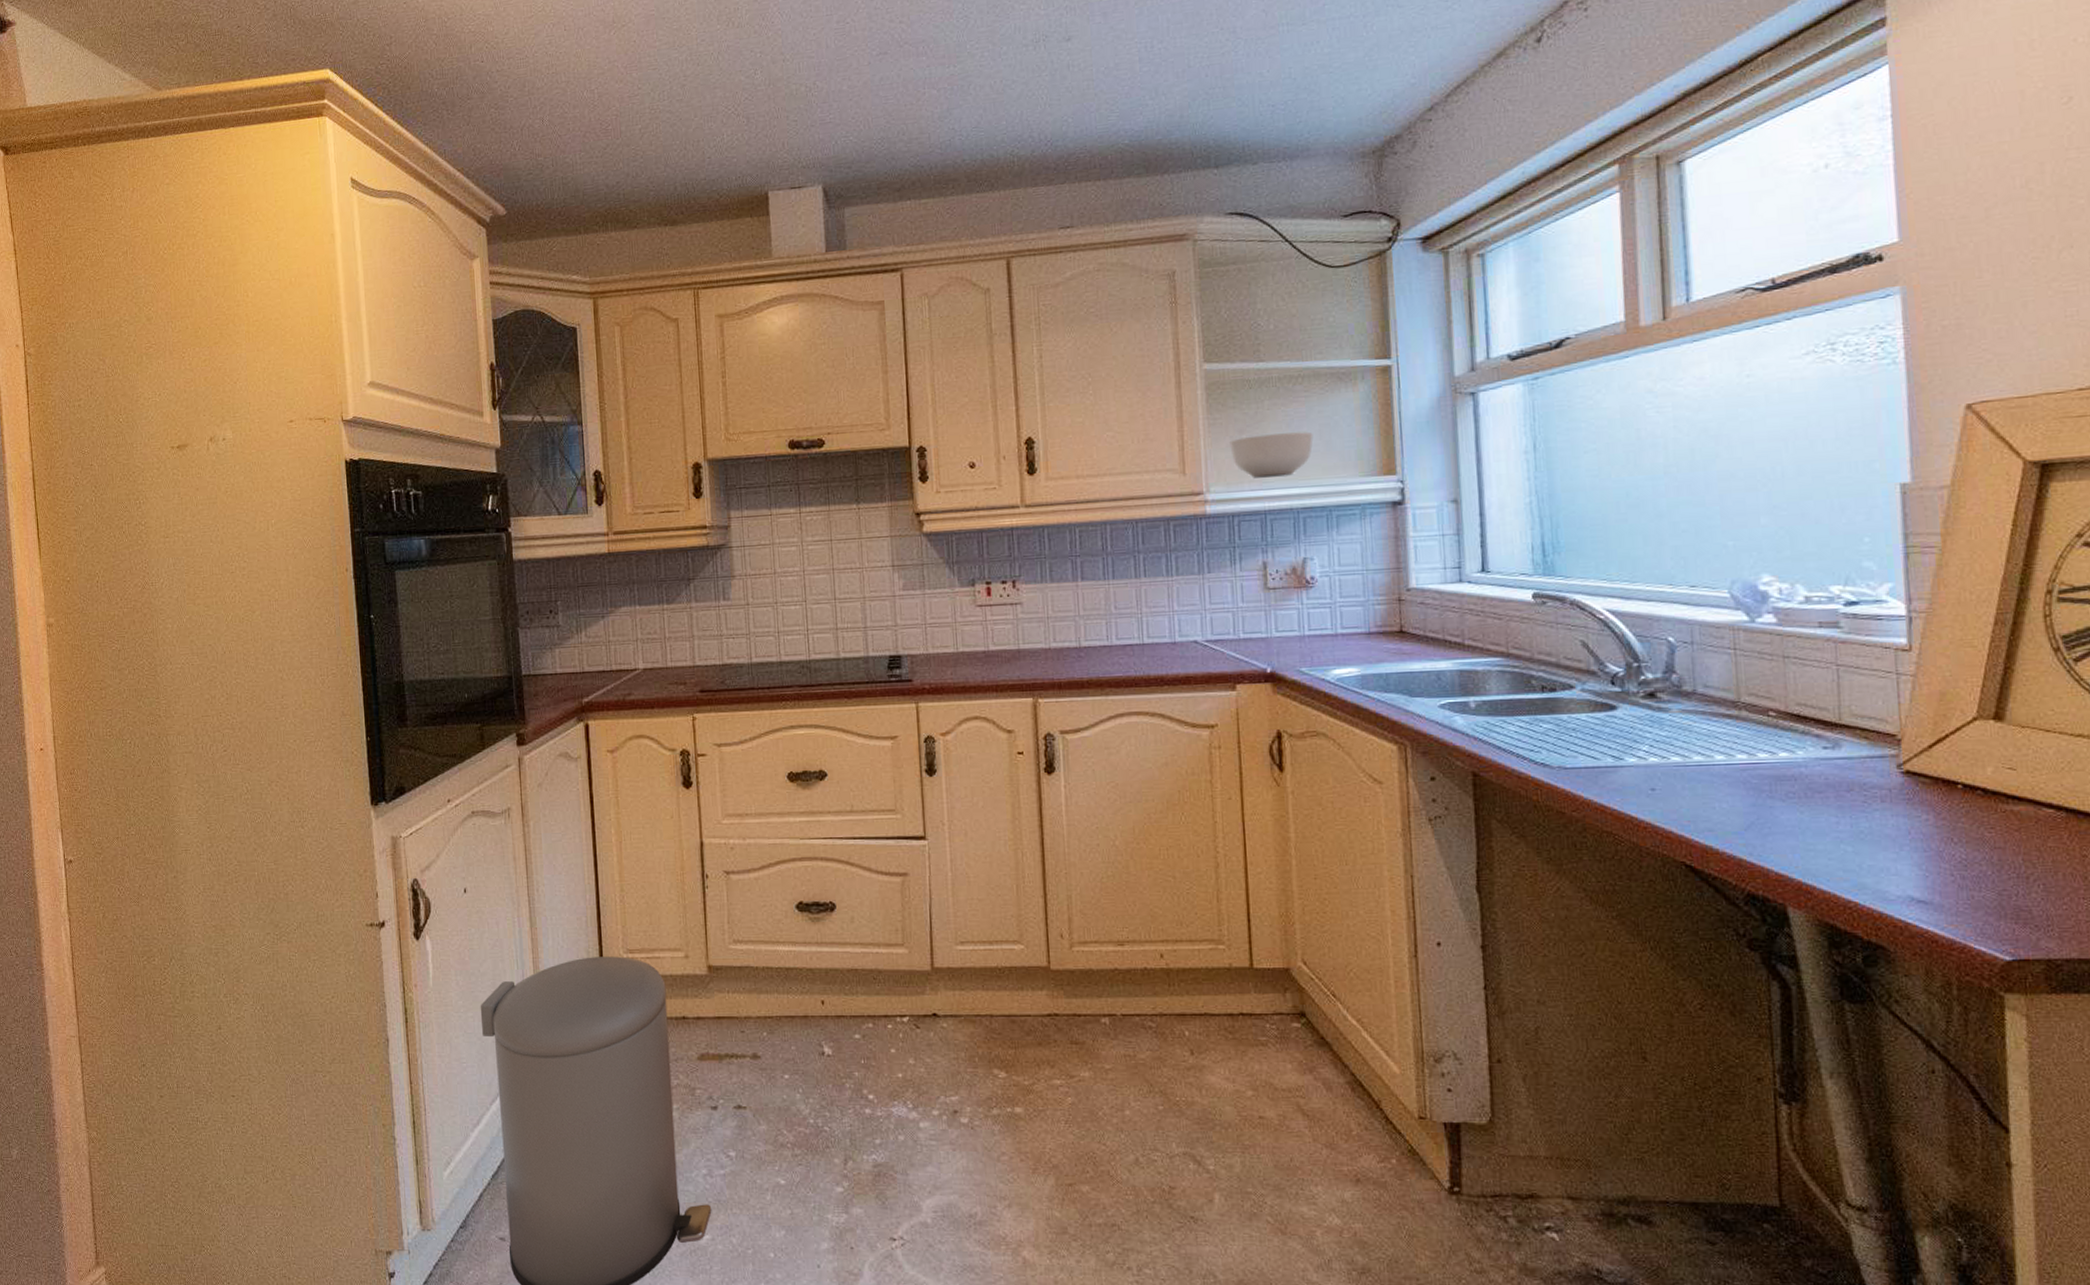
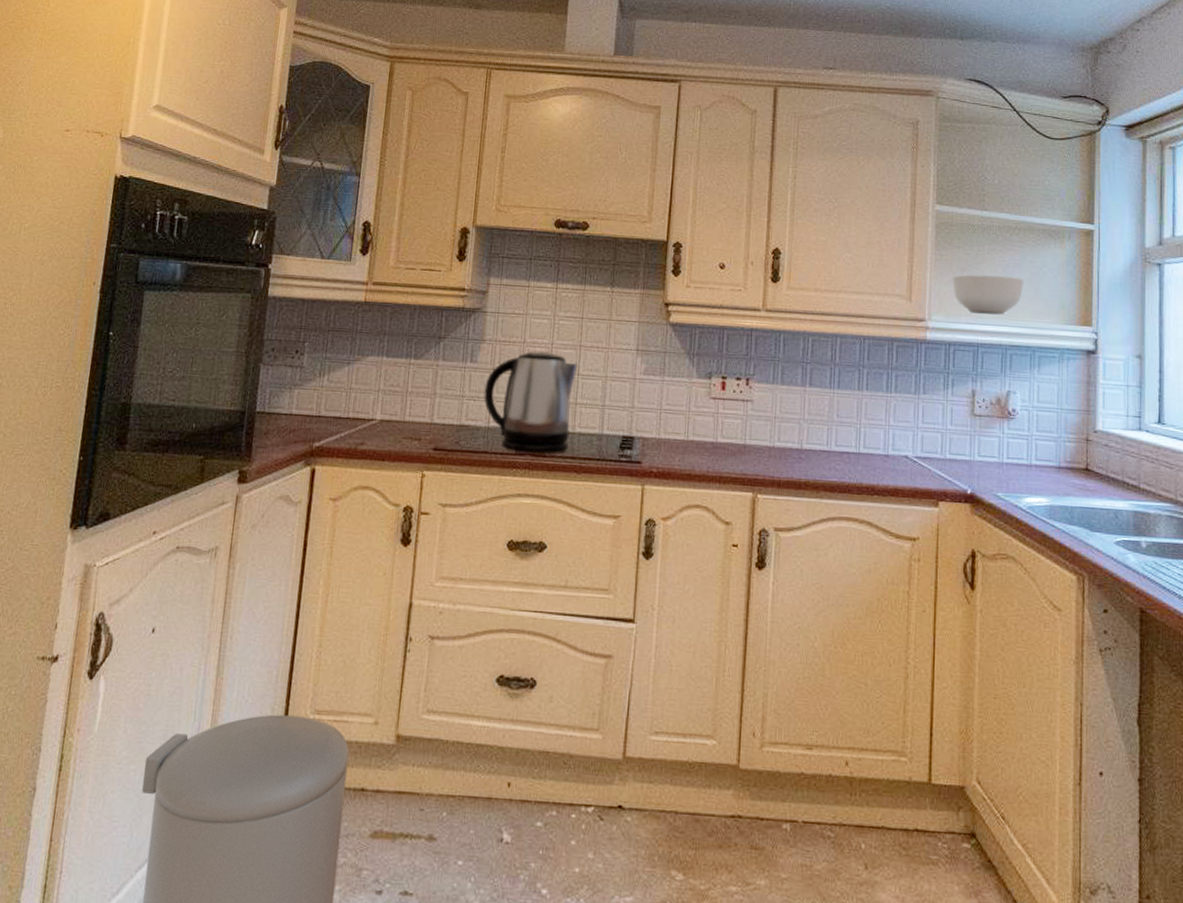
kettle: none [741,579,835,686] -> present [484,351,578,454]

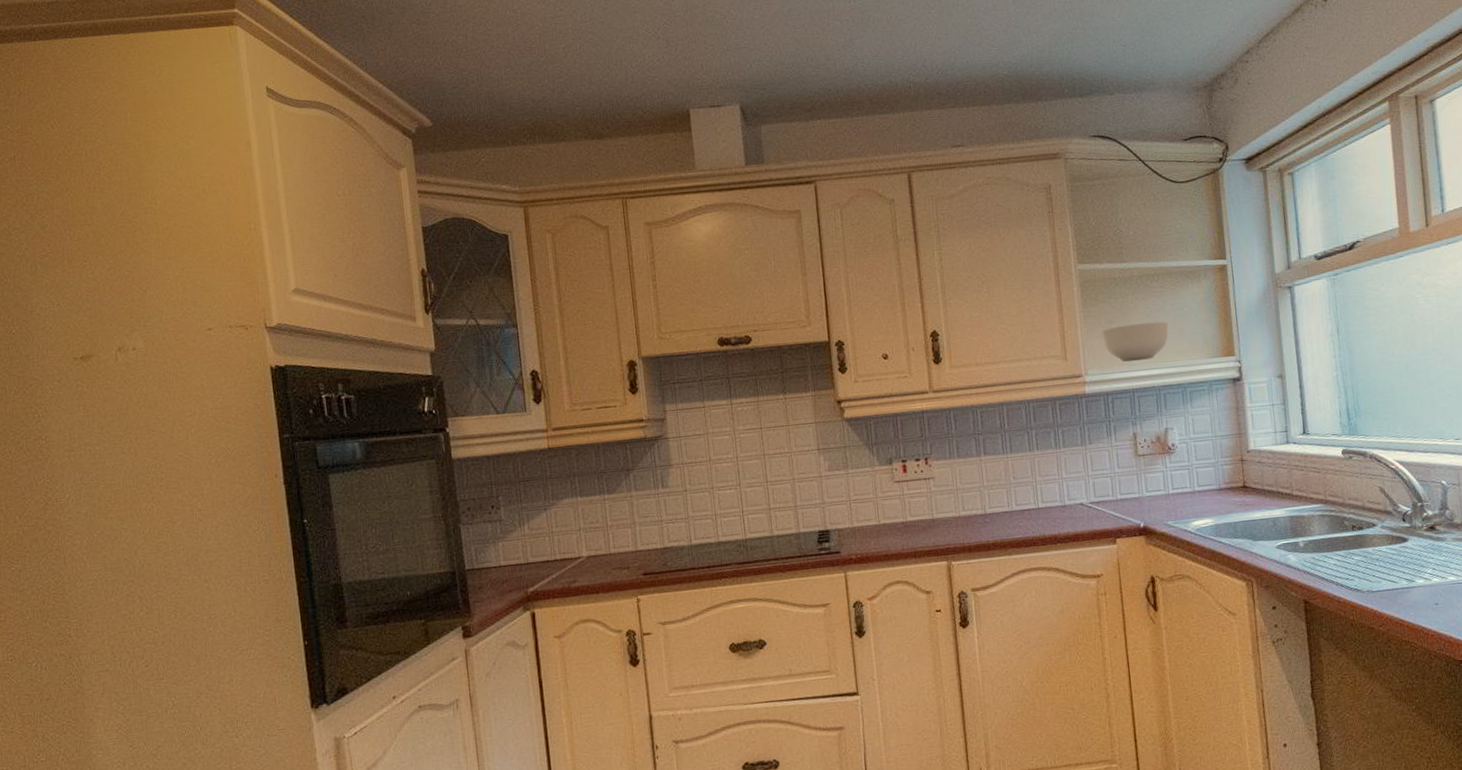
kettle: present [484,351,578,454] -> none [680,465,770,564]

